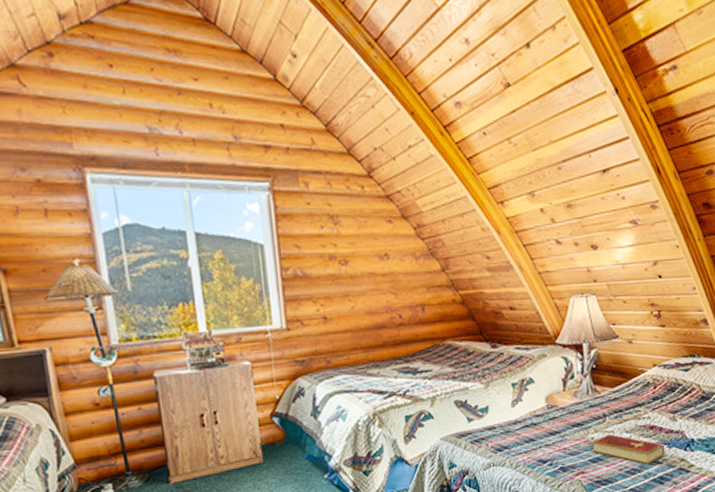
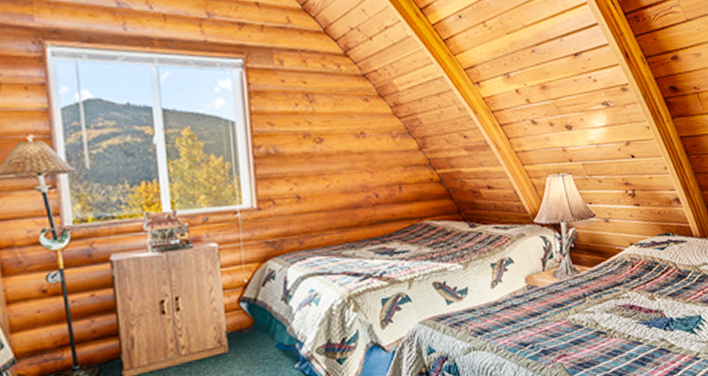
hardcover book: present [591,434,665,465] -> none [572,314,646,346]

